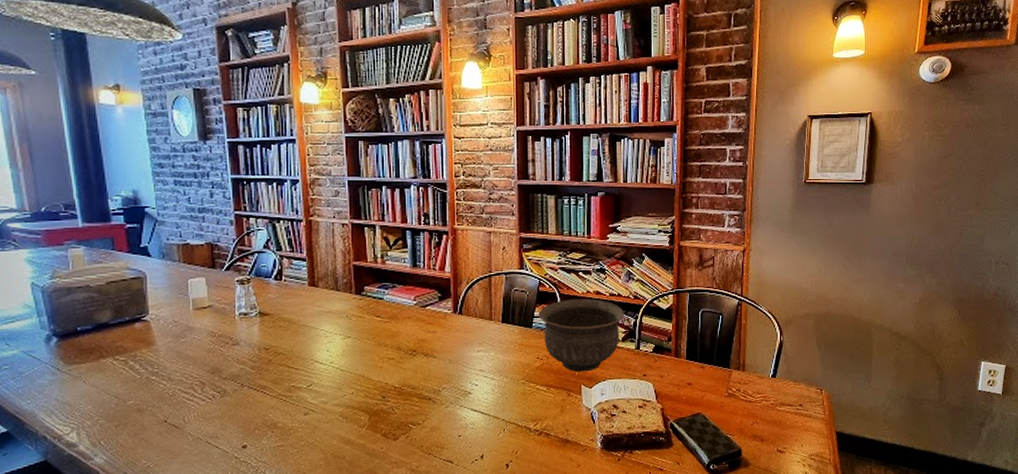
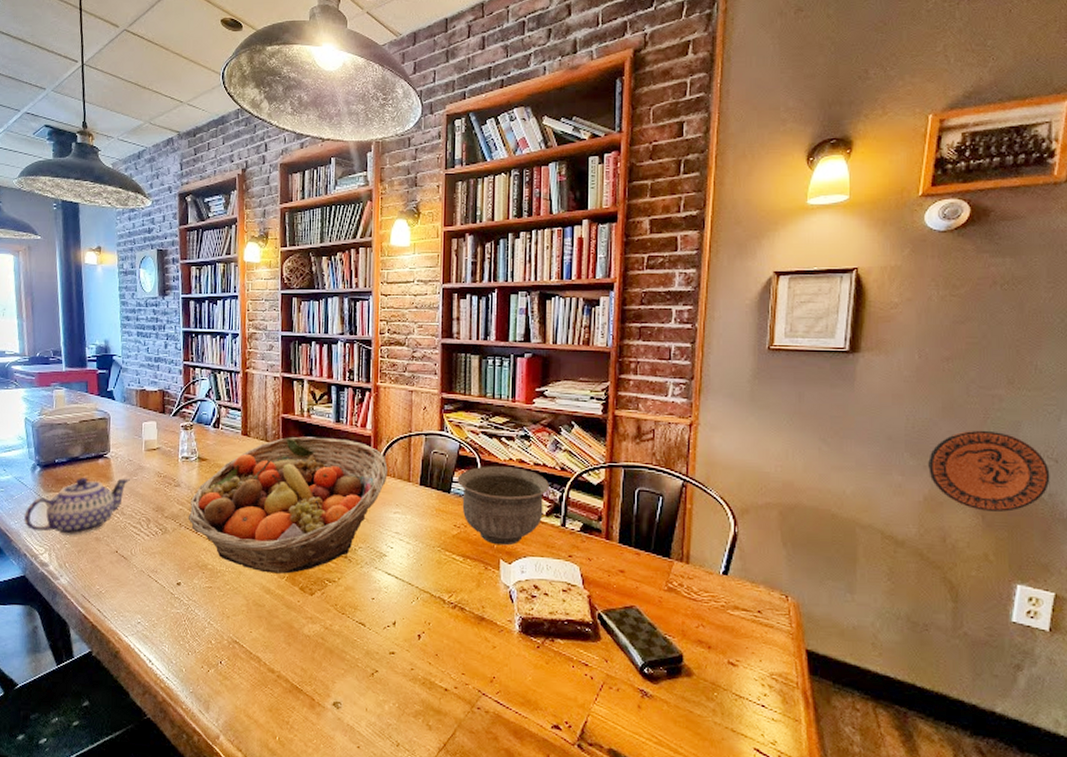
teapot: none [40,341,177,411] -> present [24,478,130,536]
fruit basket: none [250,282,469,424] -> present [187,436,388,574]
decorative plate: none [922,243,1003,307] -> present [928,430,1050,513]

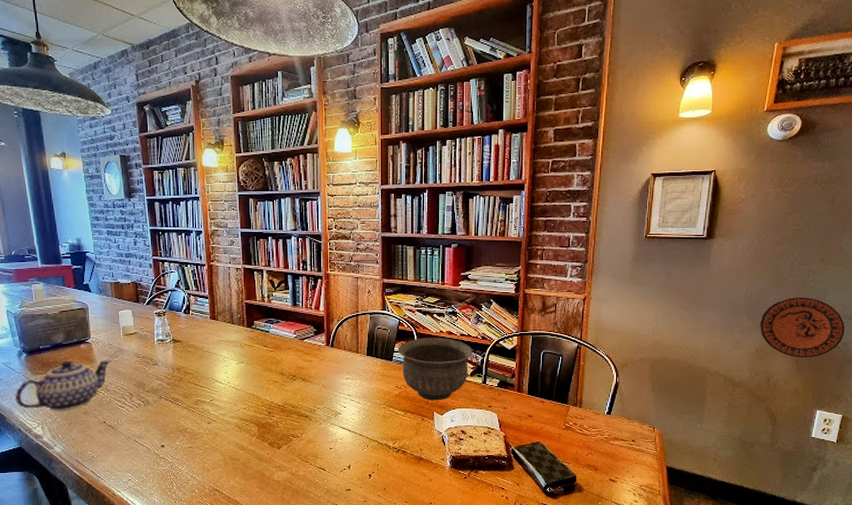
fruit basket: present [187,436,388,574] -> none [166,319,339,433]

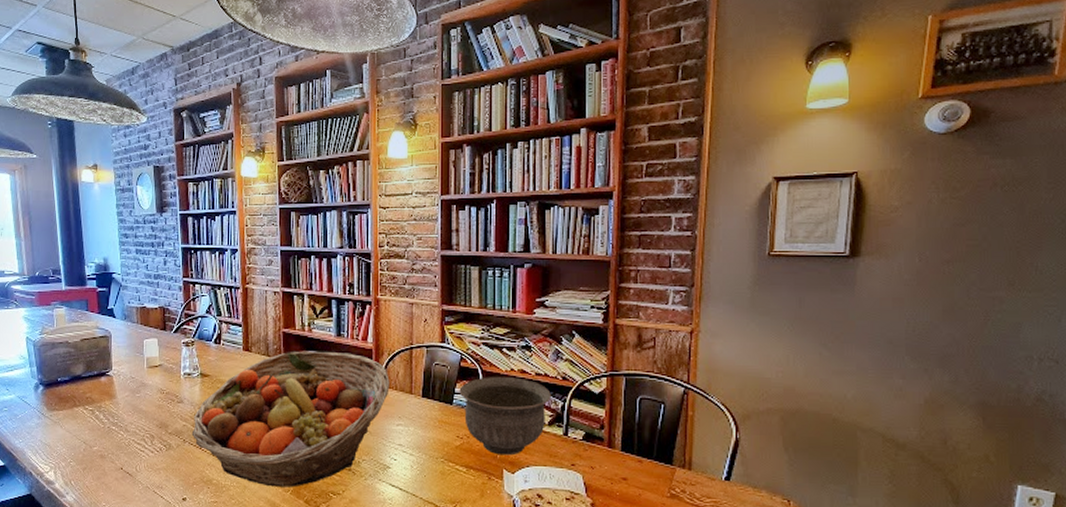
teapot: present [15,360,111,411] -> none [29,395,133,454]
fruit basket: none [166,319,339,433] -> present [191,351,390,487]
decorative plate: present [760,297,845,358] -> none [929,332,1051,414]

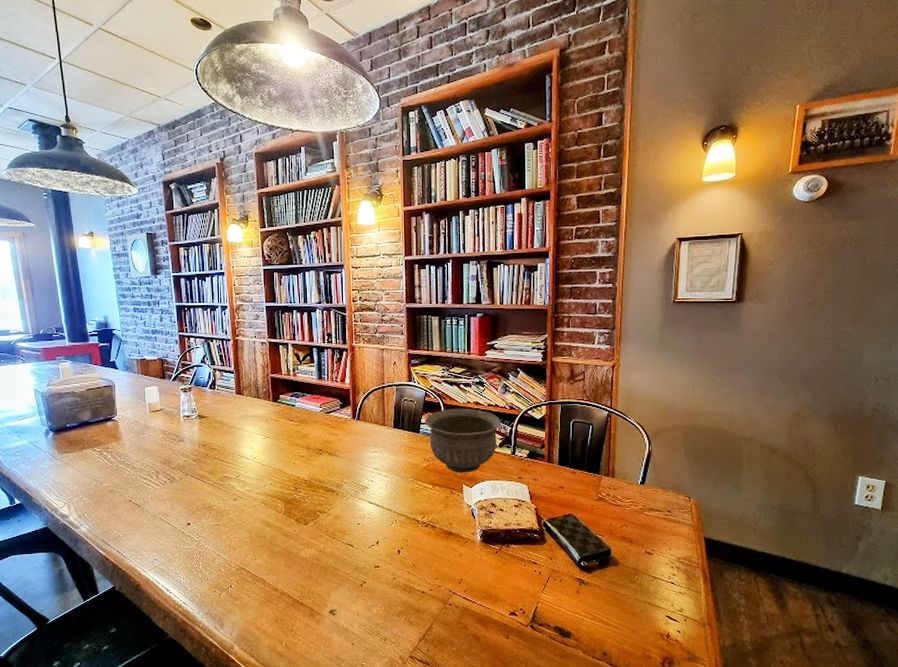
fruit basket: present [191,351,390,487] -> none [192,392,366,509]

